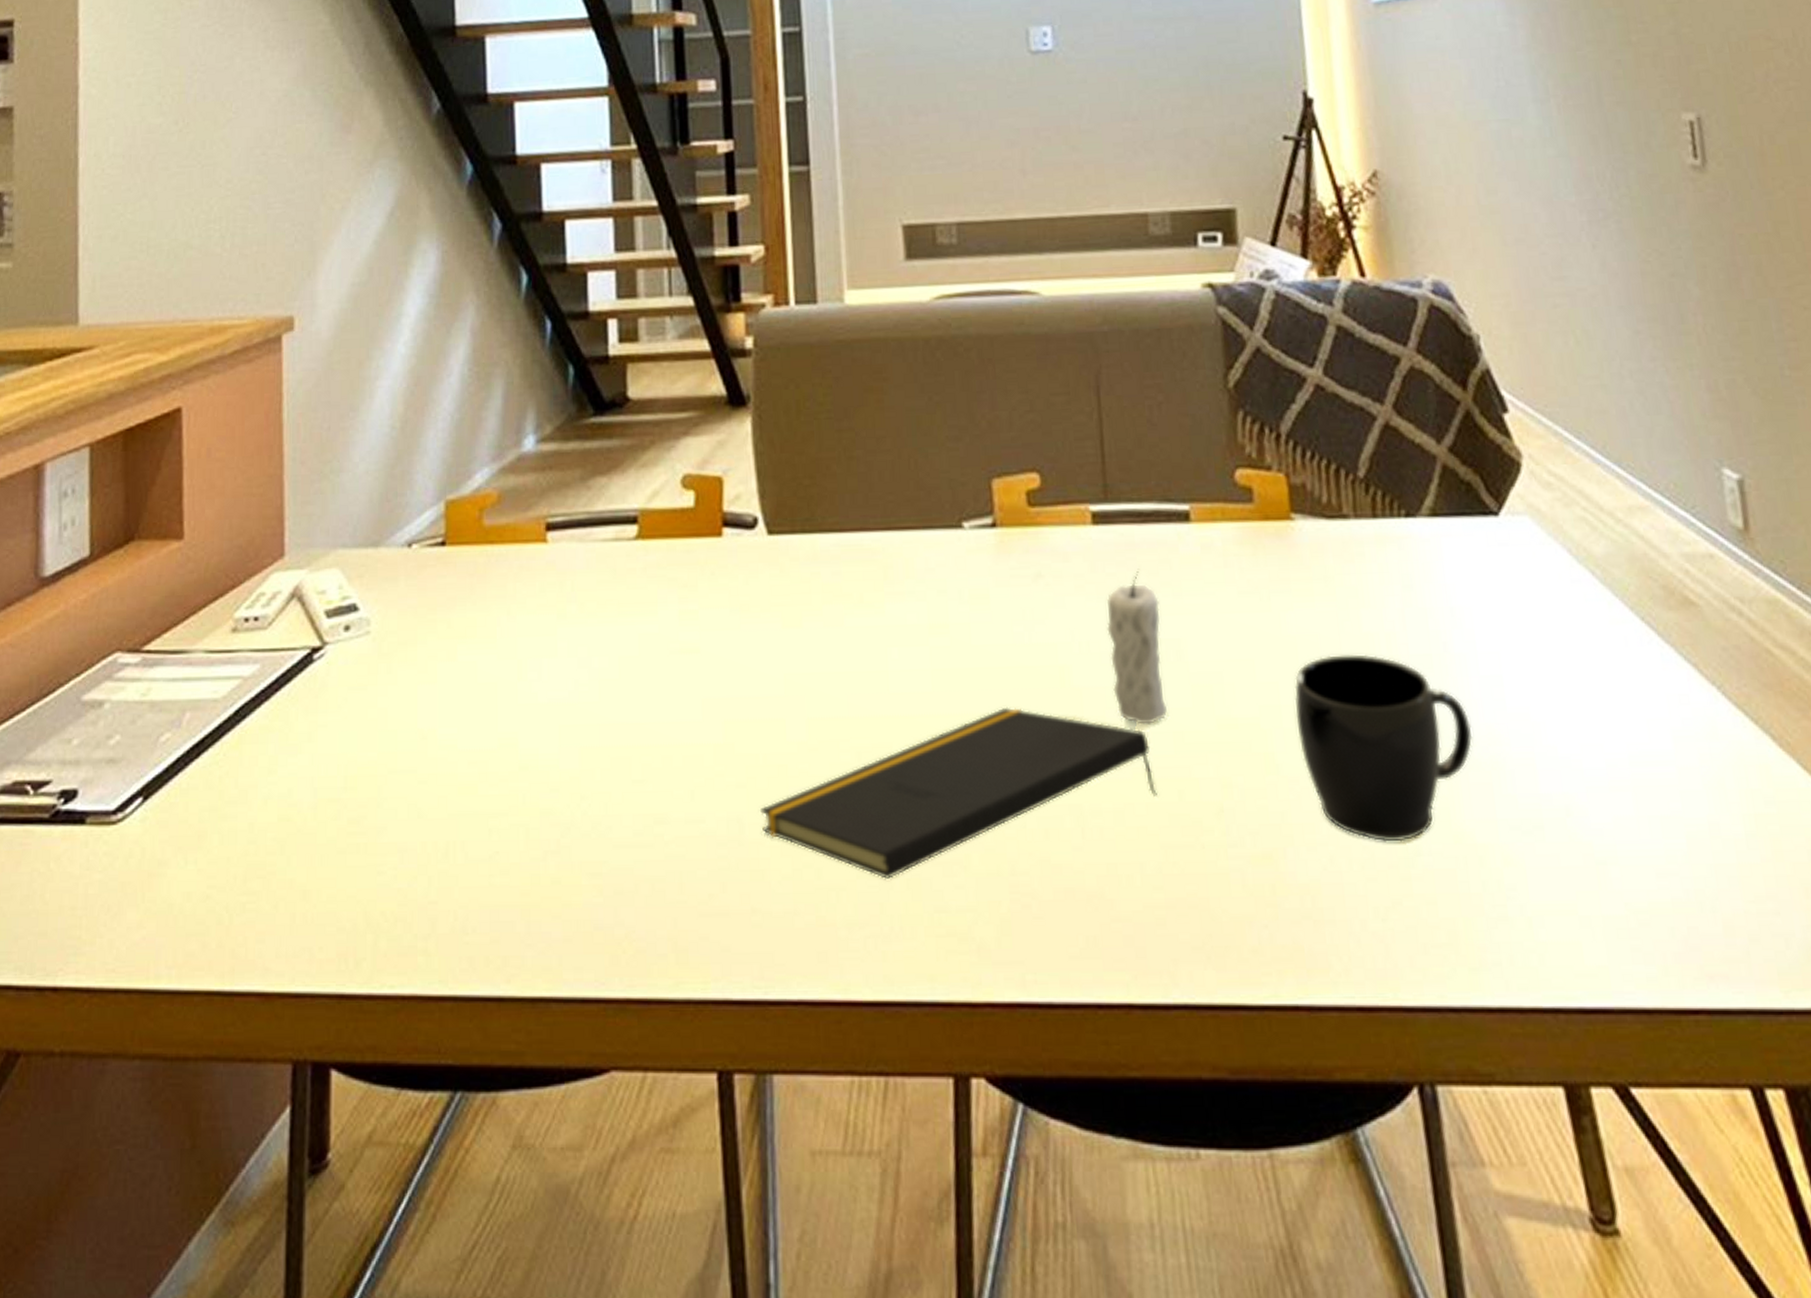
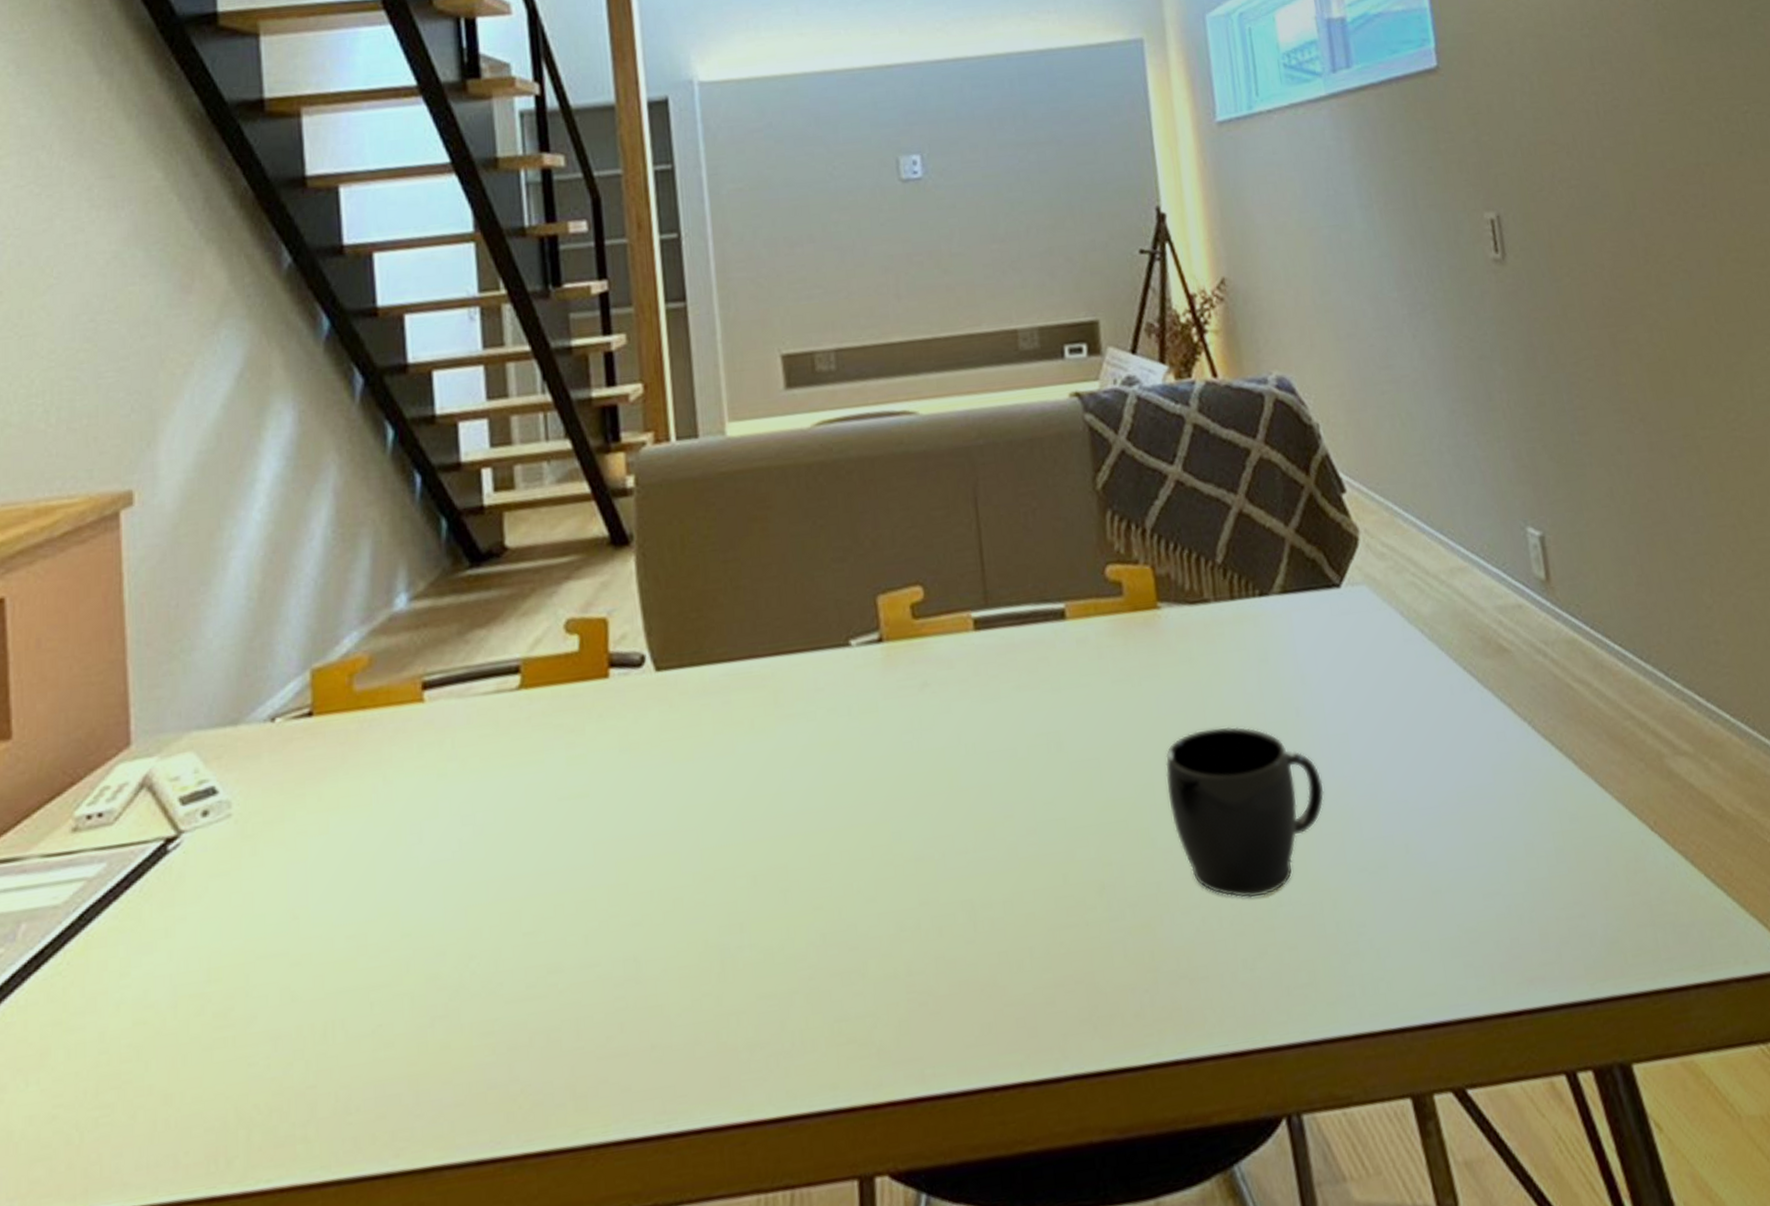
notepad: present [760,707,1157,880] -> none [657,813,1043,998]
candle: present [1106,569,1168,725] -> none [990,668,1051,817]

